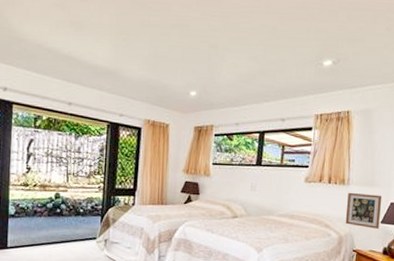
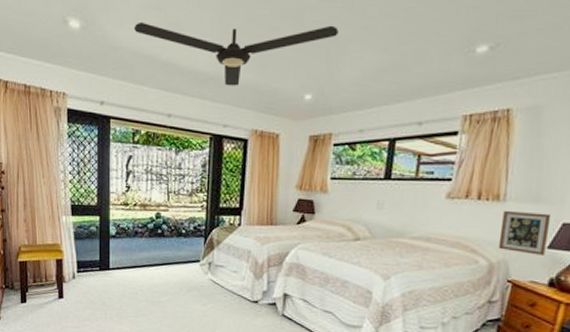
ceiling fan: none [38,18,218,81] -> present [133,21,339,86]

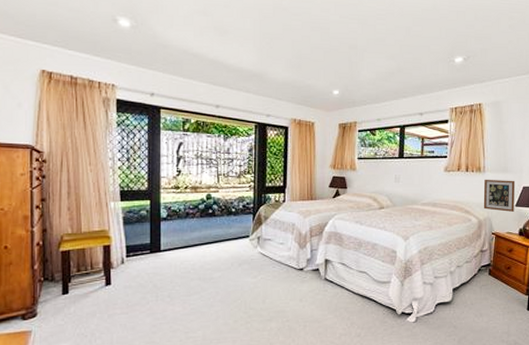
ceiling fan: present [133,21,339,86] -> none [182,24,357,82]

